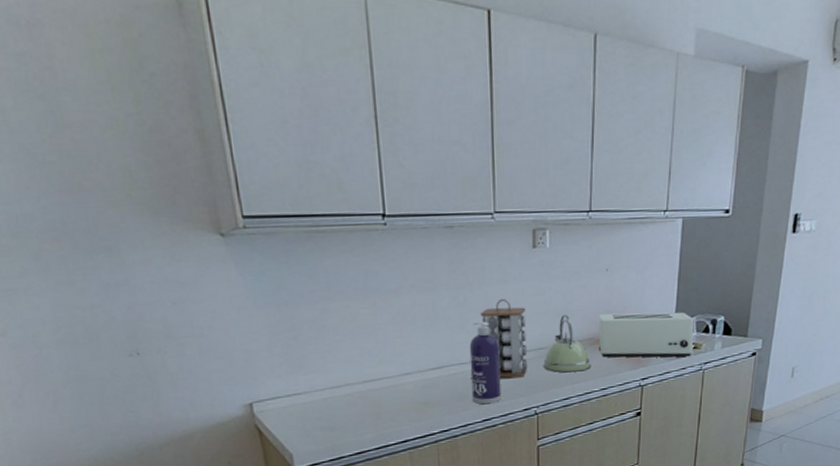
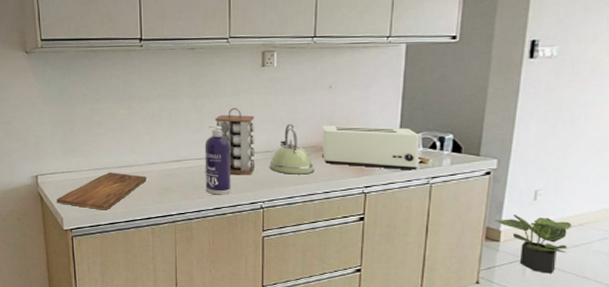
cutting board: none [282,389,400,439] -> present [57,172,147,210]
potted plant: none [758,393,820,447] -> present [495,215,572,274]

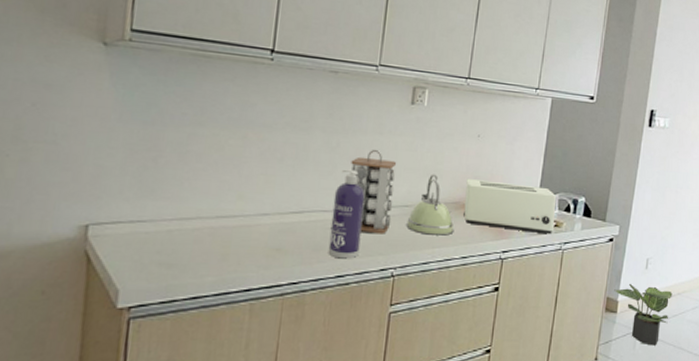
cutting board: present [57,172,147,210] -> none [113,223,254,279]

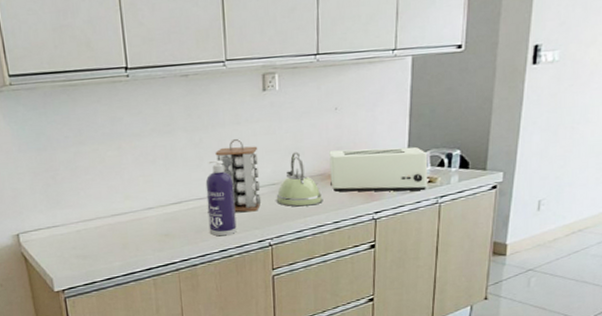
potted plant: present [614,284,673,346] -> none [501,226,572,282]

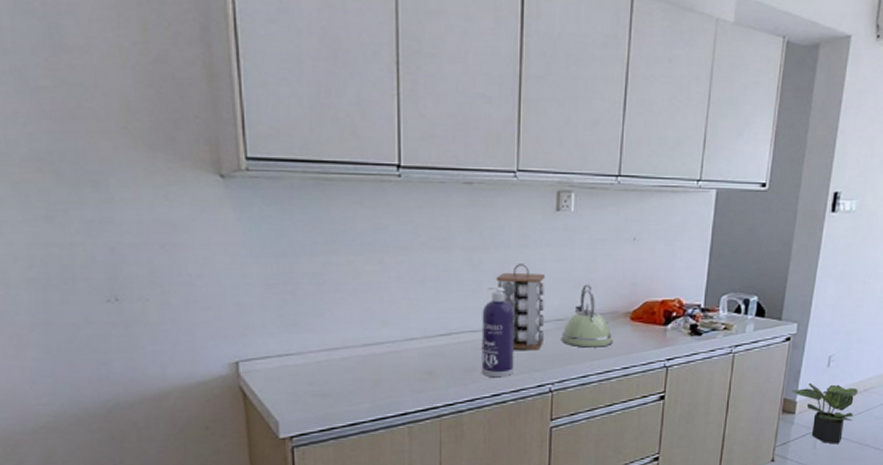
toaster: present [329,146,428,192] -> none [622,286,725,338]
potted plant: none [501,226,572,282] -> present [792,384,858,444]

